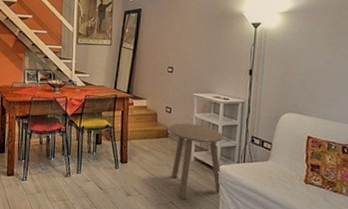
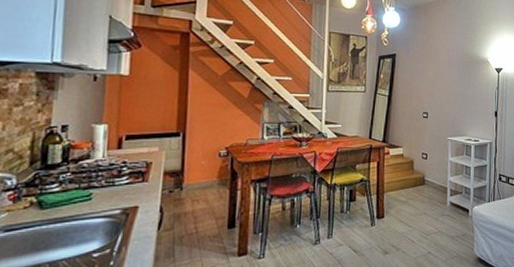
side table: present [168,123,223,200] -> none [424,168,476,248]

